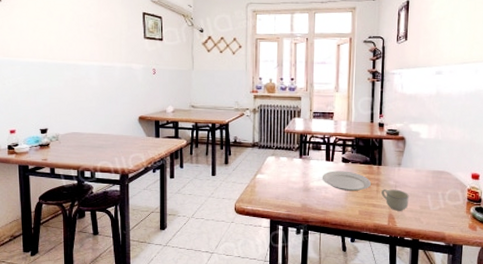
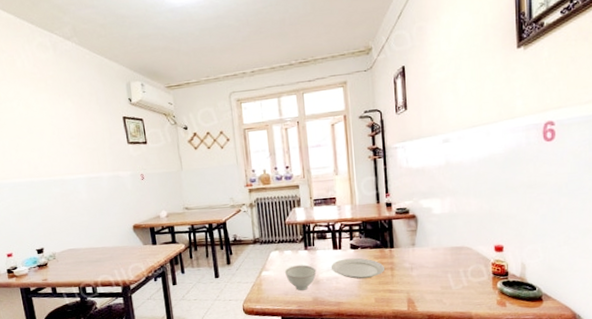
bowl: none [278,172,308,196] -> present [284,264,317,291]
cup: present [381,189,409,211] -> none [397,271,428,295]

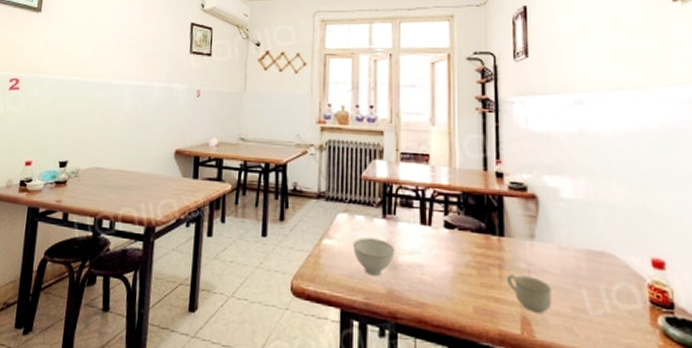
plate: present [331,257,385,279] -> none [415,240,491,275]
cup: none [397,271,428,295] -> present [507,274,552,313]

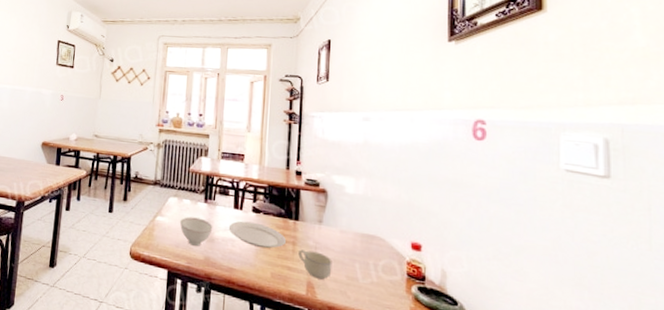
plate: none [415,240,491,275] -> present [228,221,287,249]

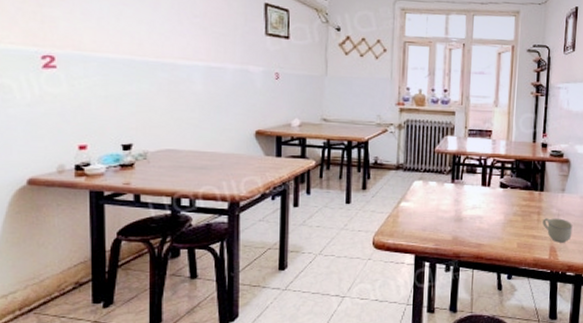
bowl: present [179,216,213,246] -> none [425,199,461,227]
plate: present [228,221,287,249] -> none [476,197,532,221]

